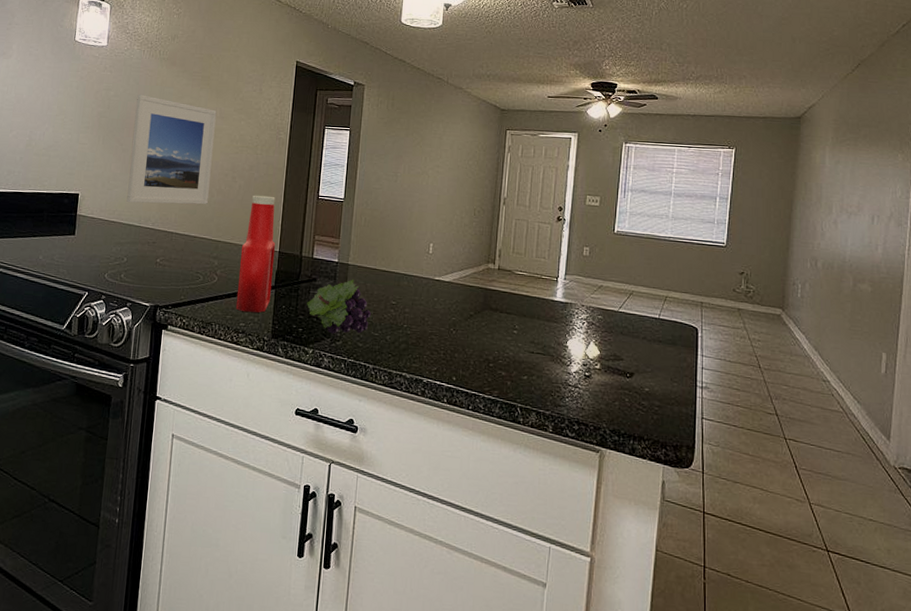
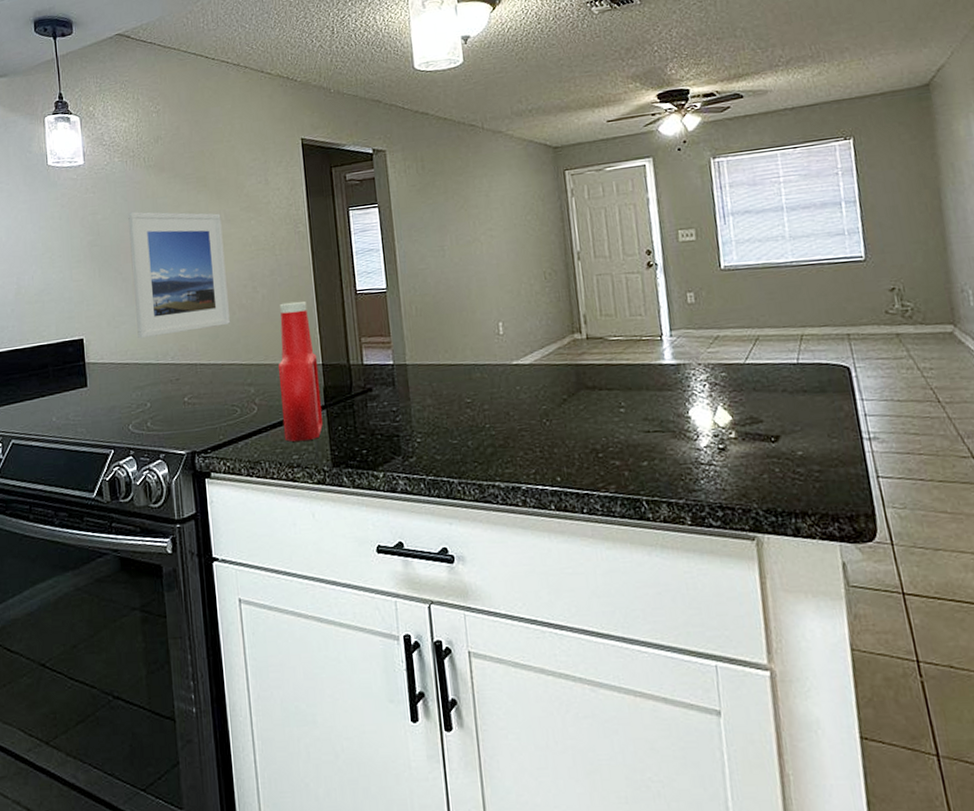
fruit: present [307,279,372,334] -> none [366,381,445,450]

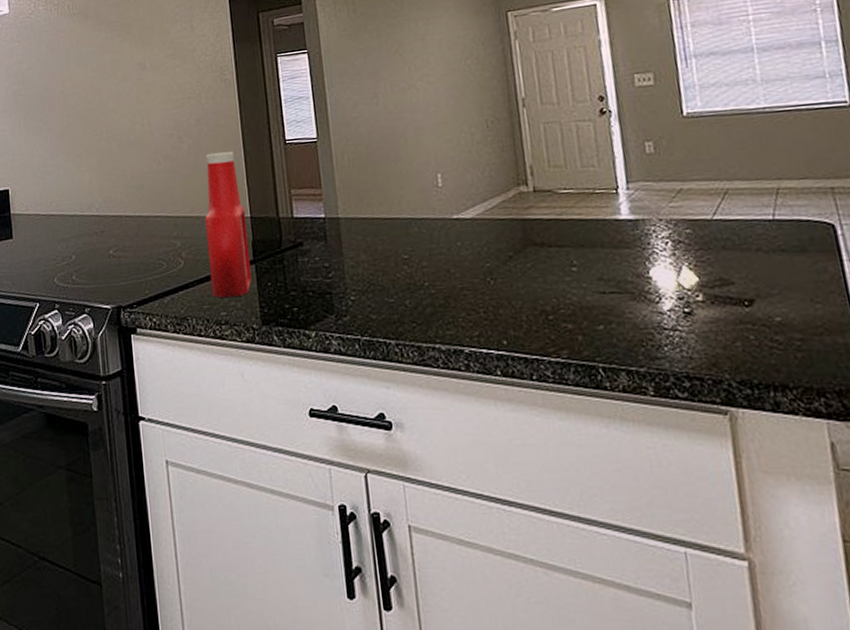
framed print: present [128,211,230,339] -> none [53,60,155,190]

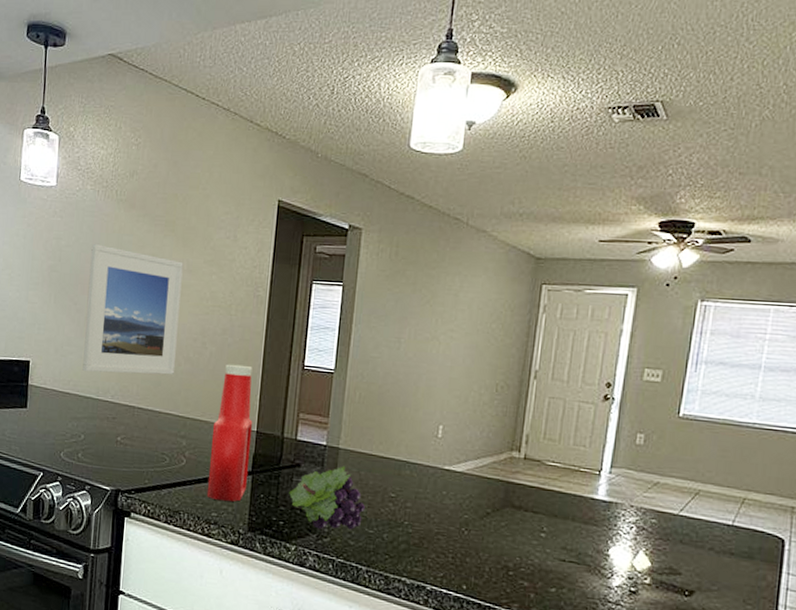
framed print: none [53,60,155,190] -> present [82,243,184,375]
fruit: none [297,235,381,308] -> present [289,466,366,530]

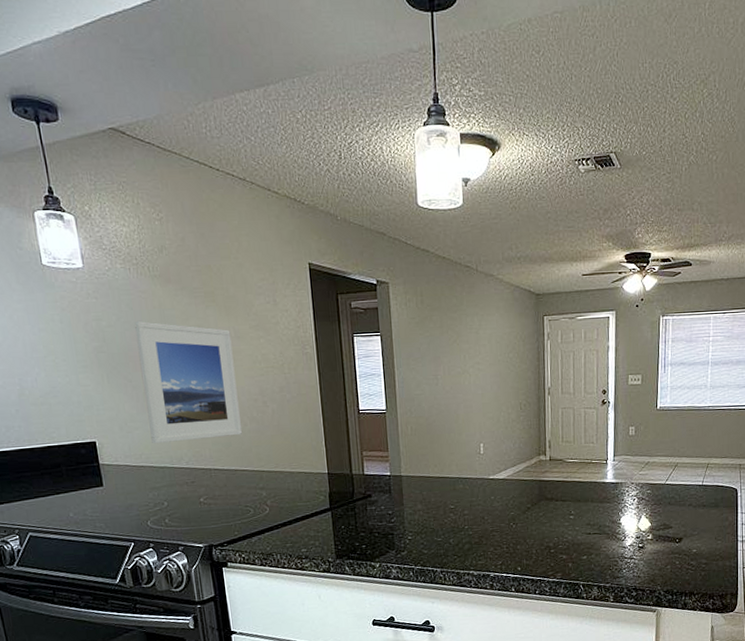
ketchup bottle: present [206,363,253,502] -> none [287,416,329,538]
fruit: present [289,466,366,530] -> none [366,490,432,546]

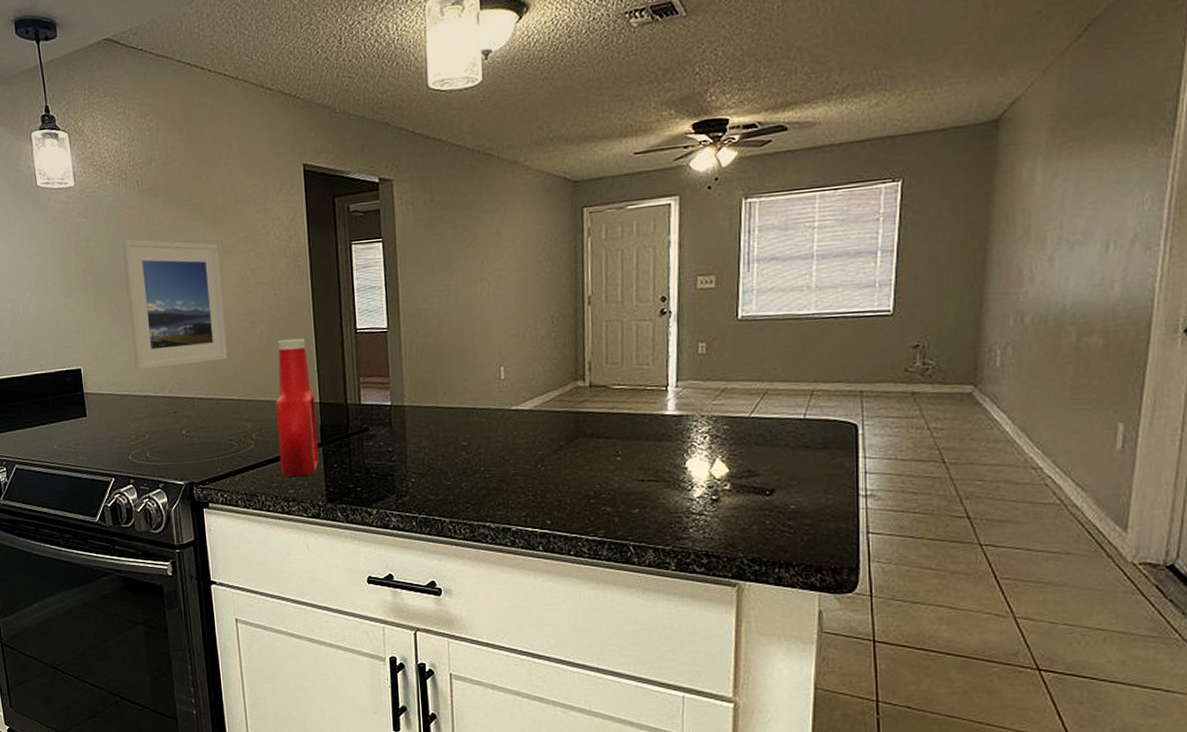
ketchup bottle: none [287,416,329,538] -> present [275,338,320,477]

